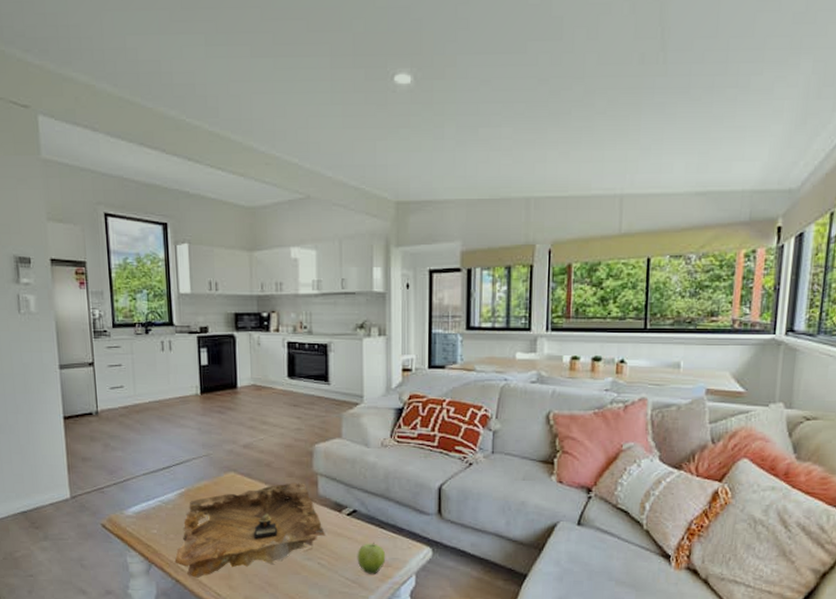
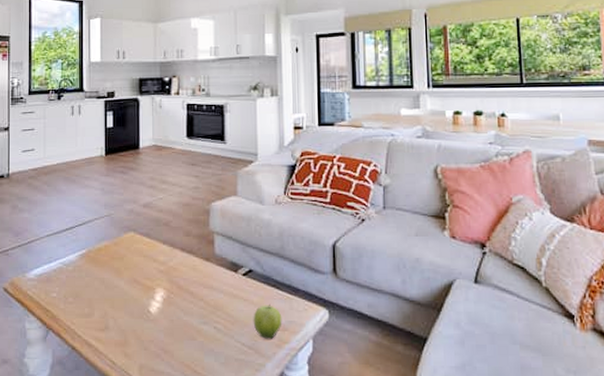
decorative tray: present [174,483,326,578] -> none [72,242,222,345]

